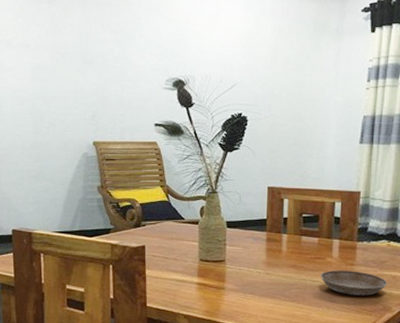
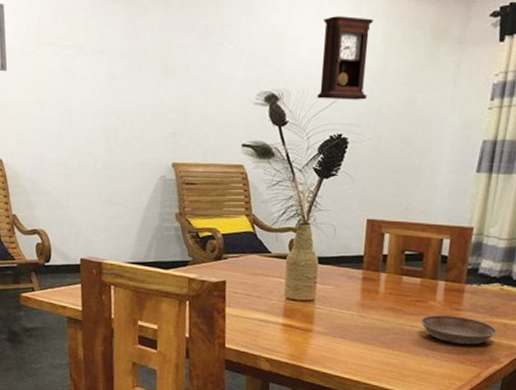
pendulum clock: none [218,13,264,84] -> present [317,16,374,100]

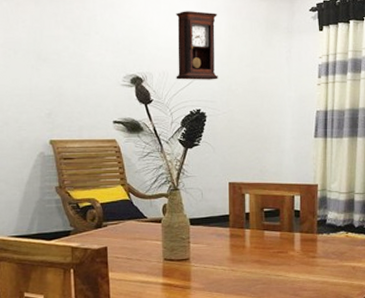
saucer: present [420,315,498,345] -> none [284,263,348,288]

